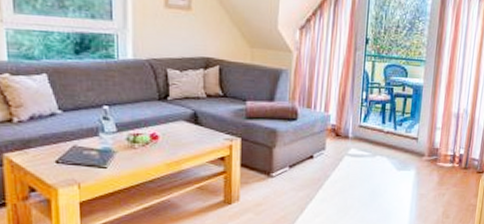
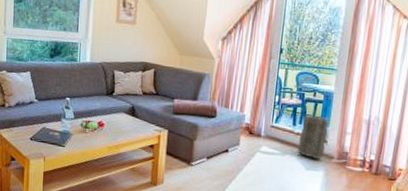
backpack: none [387,110,419,157] -> present [297,114,329,159]

